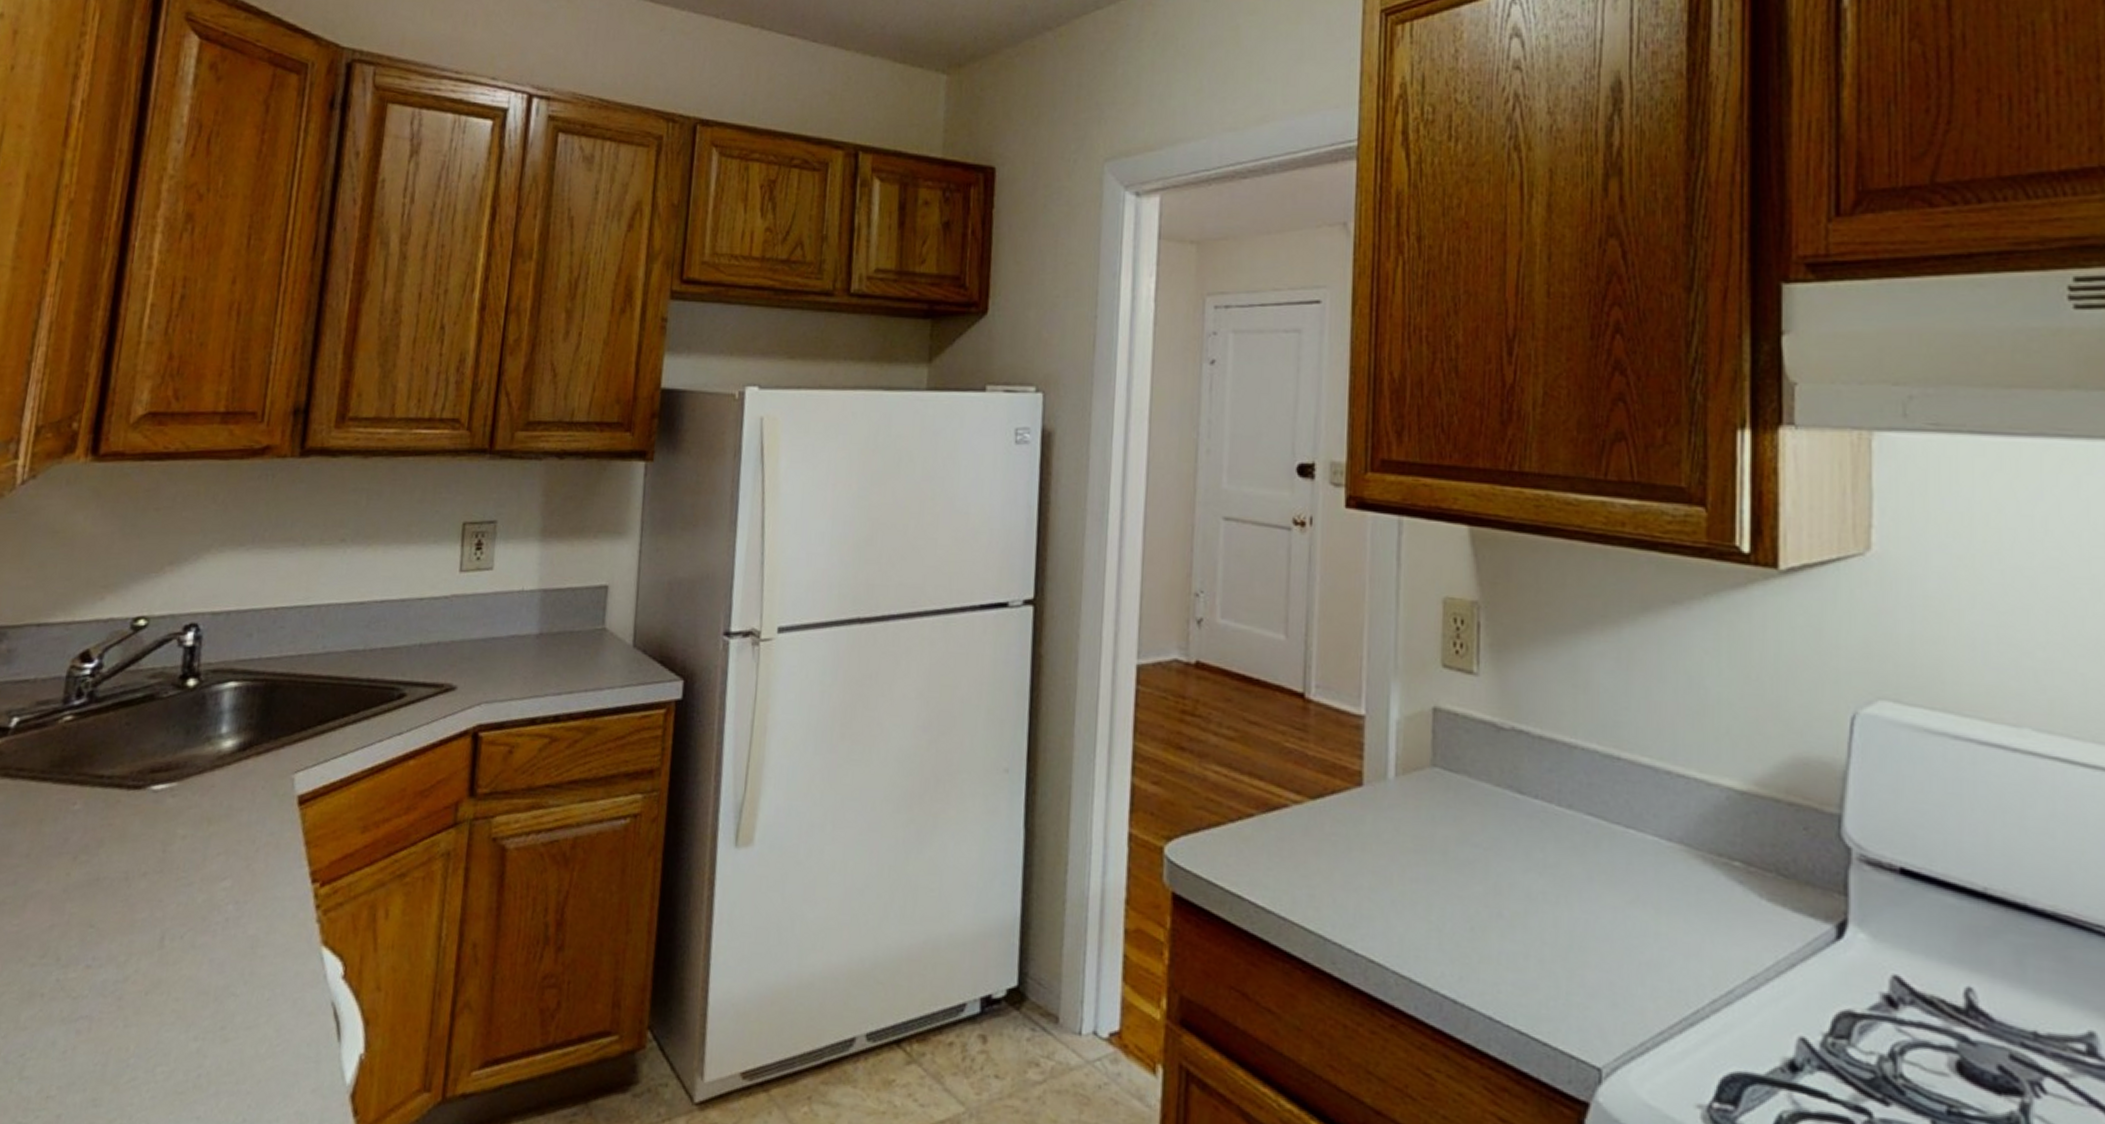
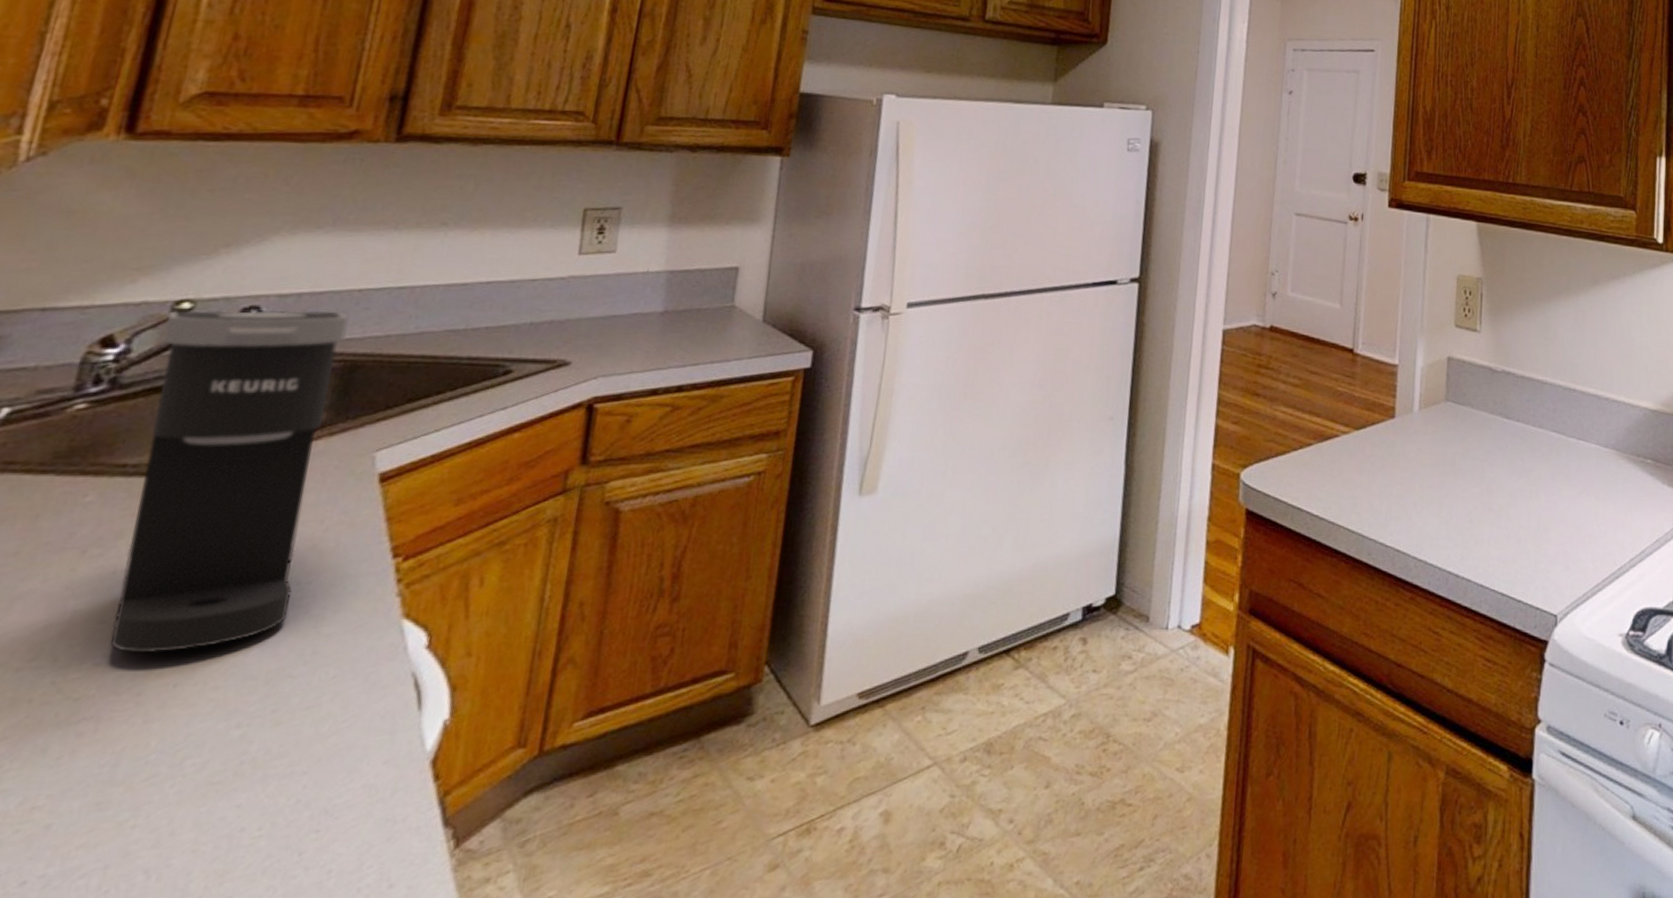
coffee maker: none [97,627,268,961] -> present [109,310,349,654]

